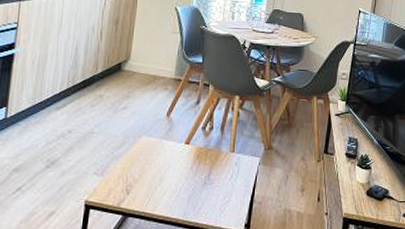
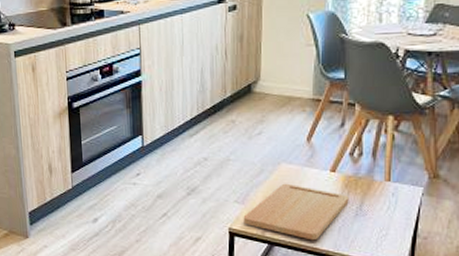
cutting board: none [100,155,200,210] -> present [243,183,349,241]

